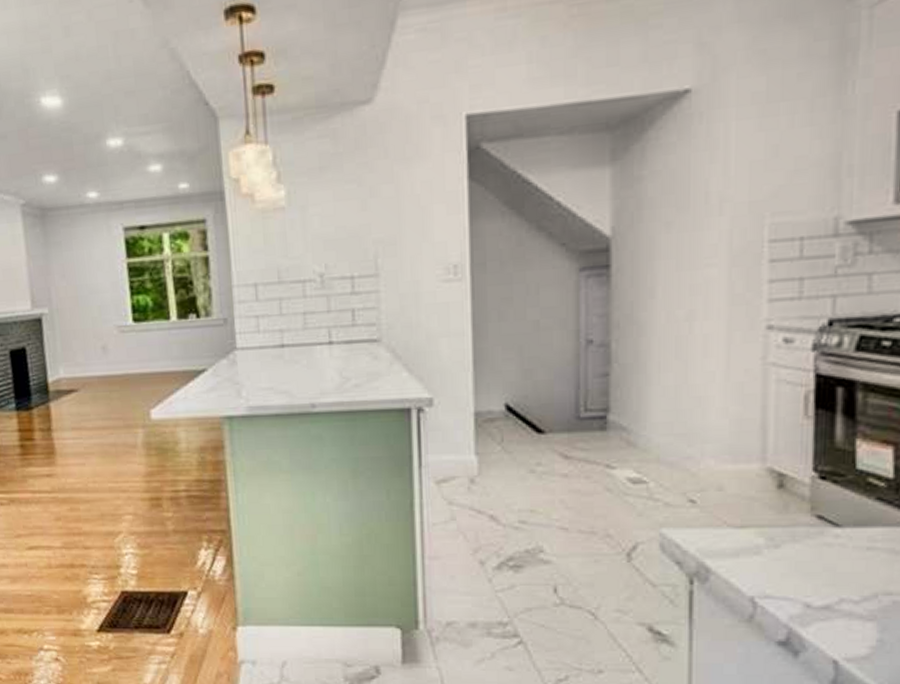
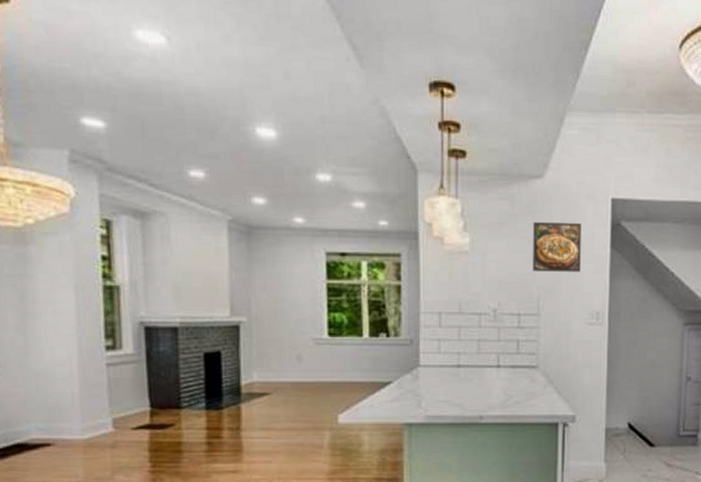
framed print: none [363,153,429,222] -> present [533,222,581,272]

